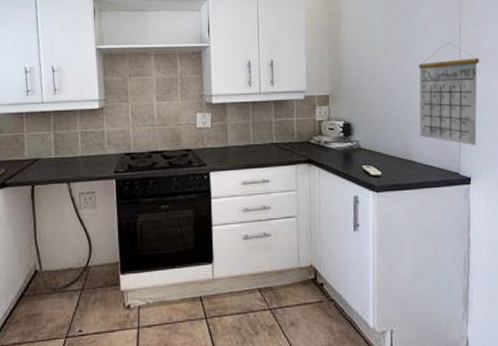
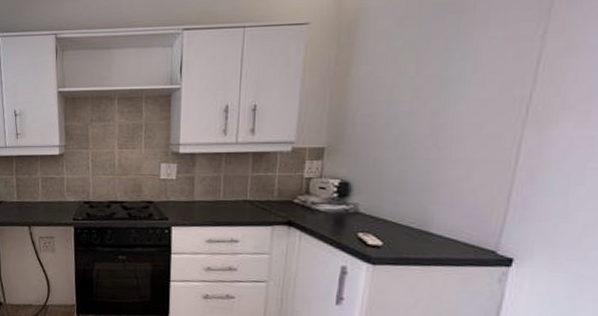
calendar: present [418,43,479,145] -> none [445,81,562,219]

